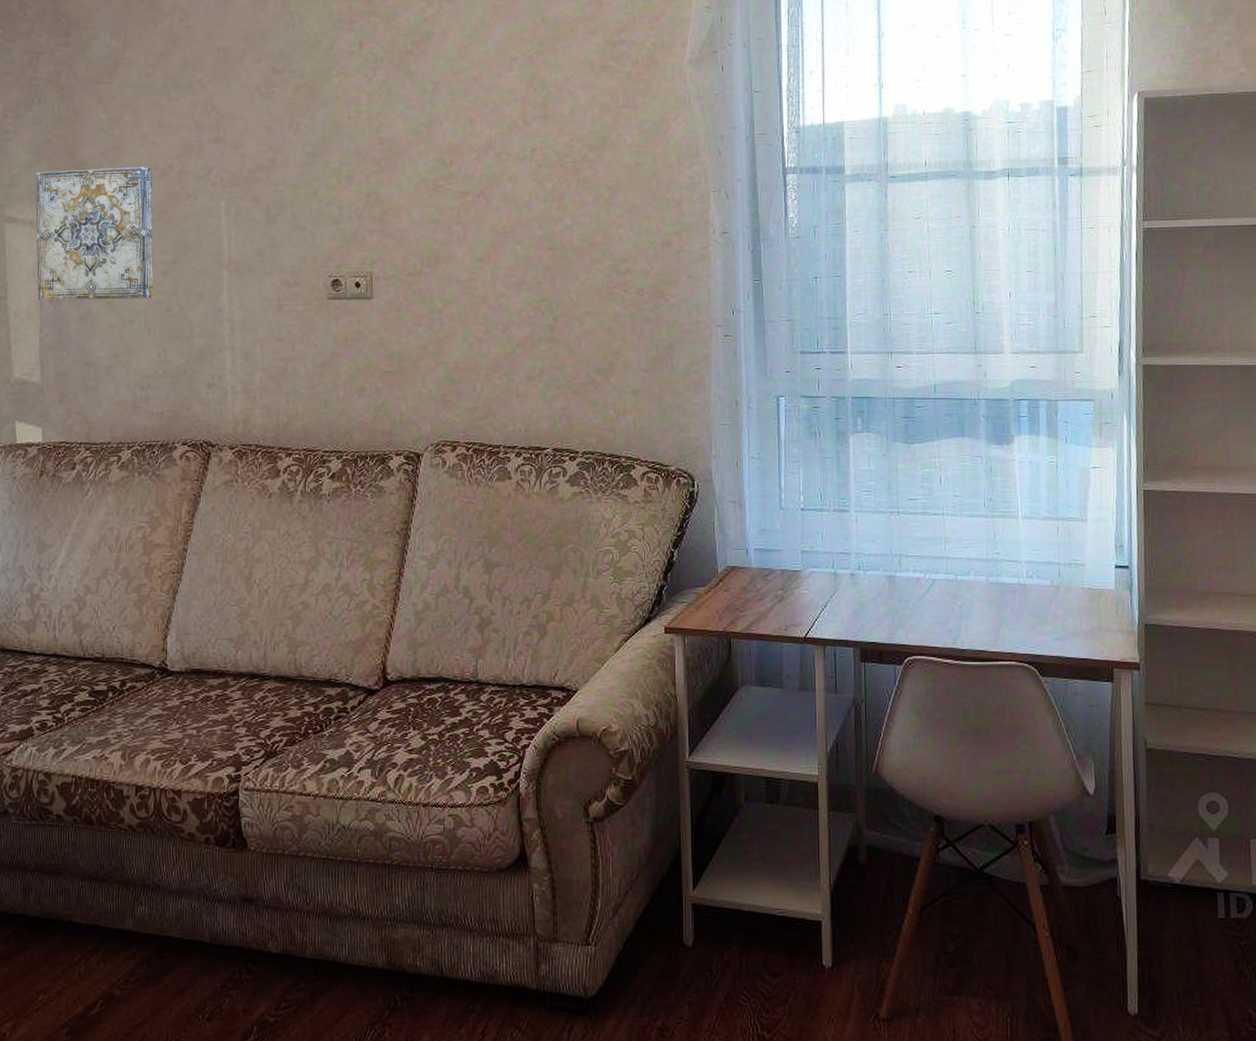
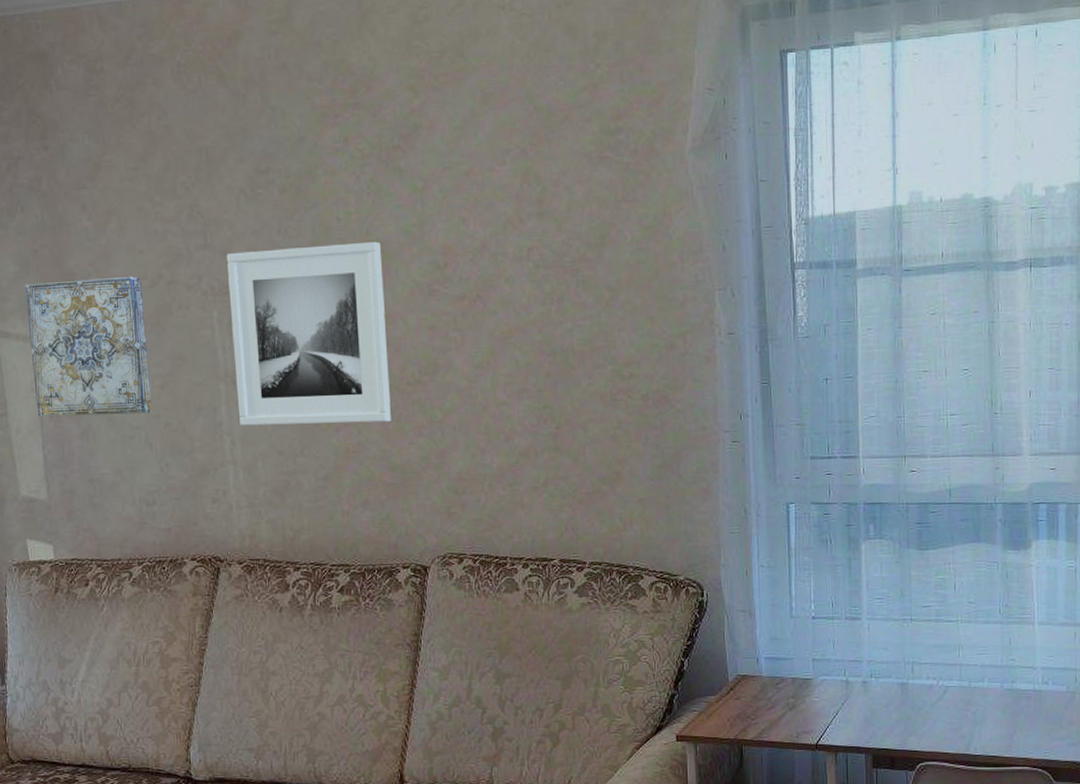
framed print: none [238,139,391,313] -> present [227,241,391,426]

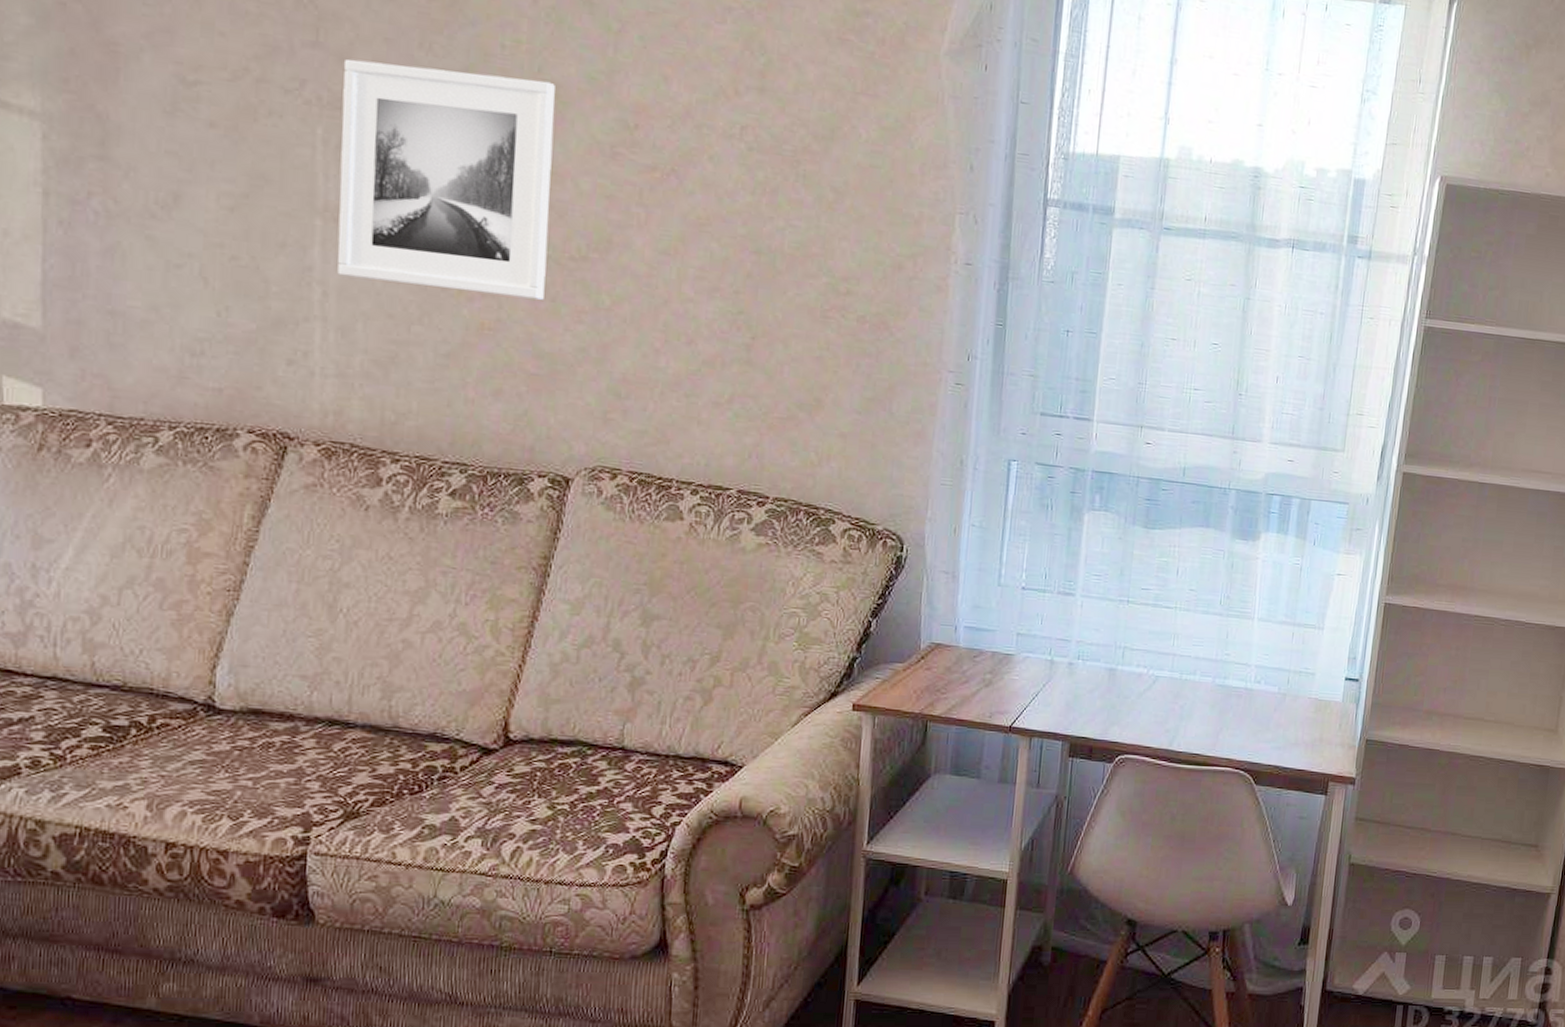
wall art: present [25,276,153,417] -> none [40,44,218,240]

